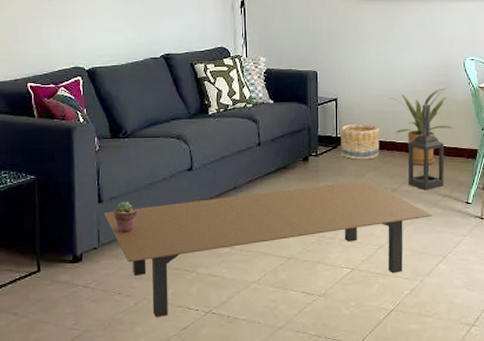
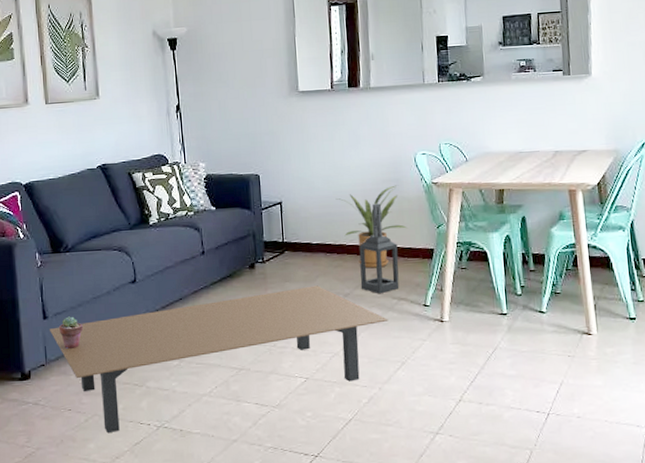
basket: present [340,124,381,160] -> none [286,227,330,265]

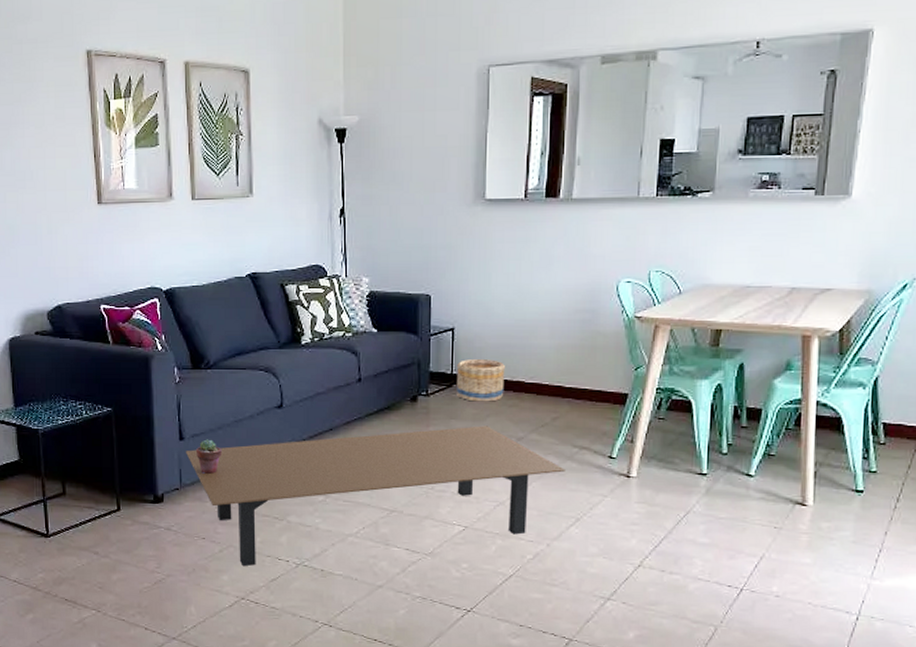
basket: none [286,227,330,265] -> present [456,359,506,402]
house plant: present [335,185,407,269] -> none [517,317,599,411]
lantern: present [359,203,399,294] -> none [537,337,585,441]

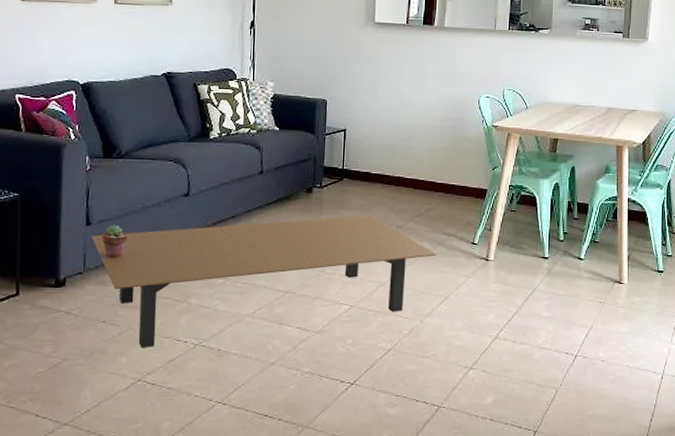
basket: present [456,359,506,402] -> none [347,157,389,194]

